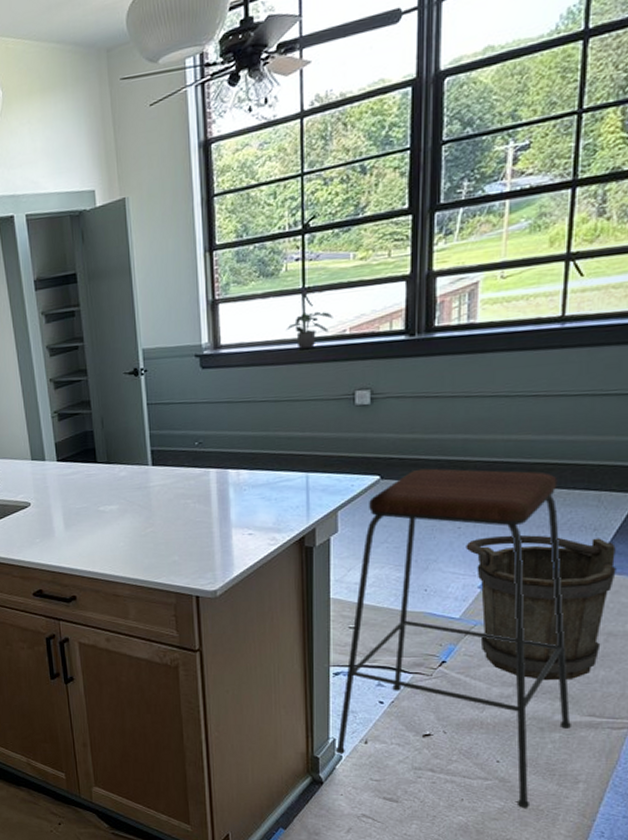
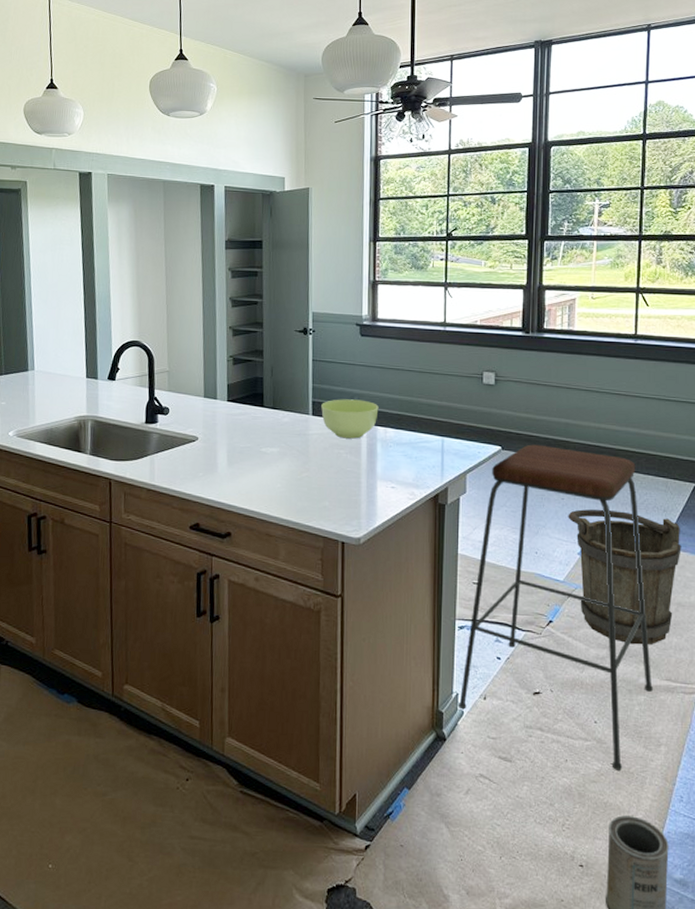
bowl: none [161,441,229,487] -> present [321,399,379,439]
potted plant: present [287,311,333,350] -> none [431,302,468,333]

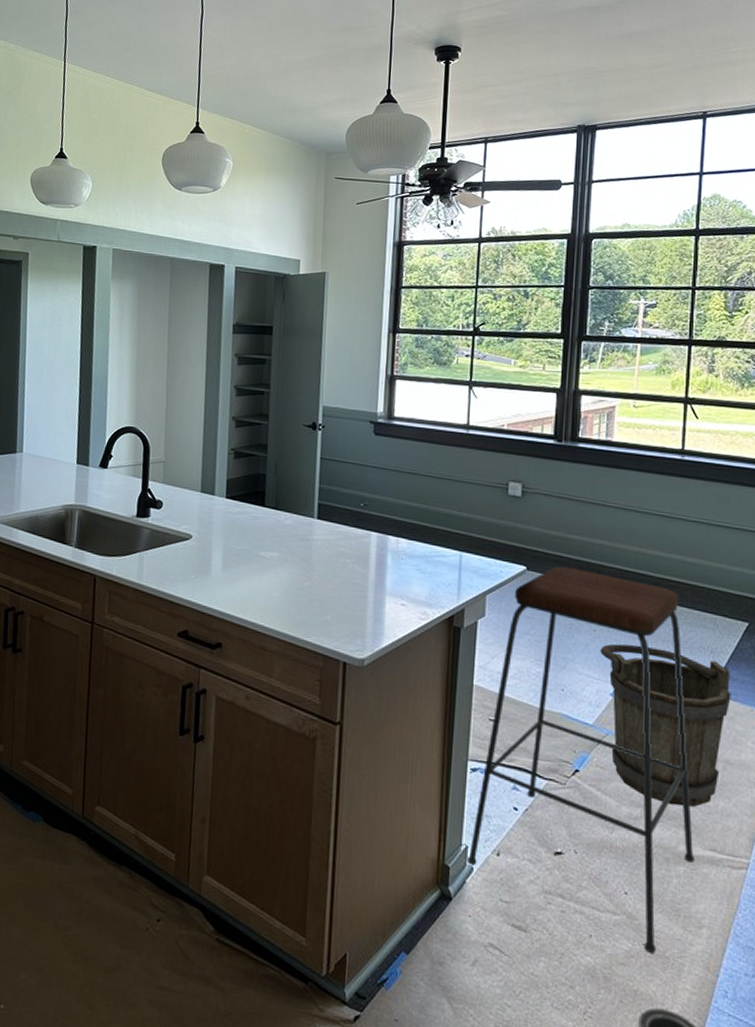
bowl: present [321,399,379,439] -> none [327,502,391,548]

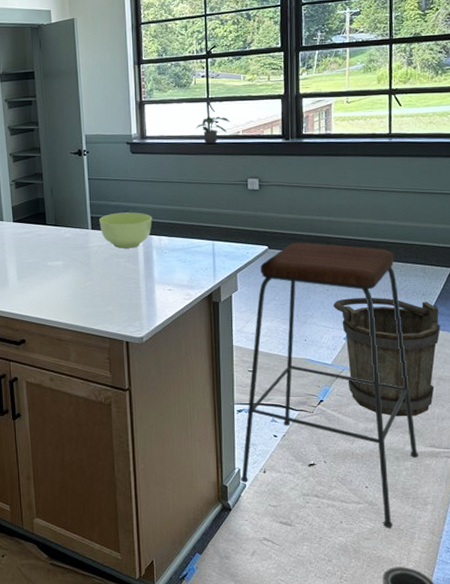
bowl: none [327,502,391,548] -> present [99,212,152,249]
potted plant: none [453,403,494,436] -> present [196,116,230,145]

